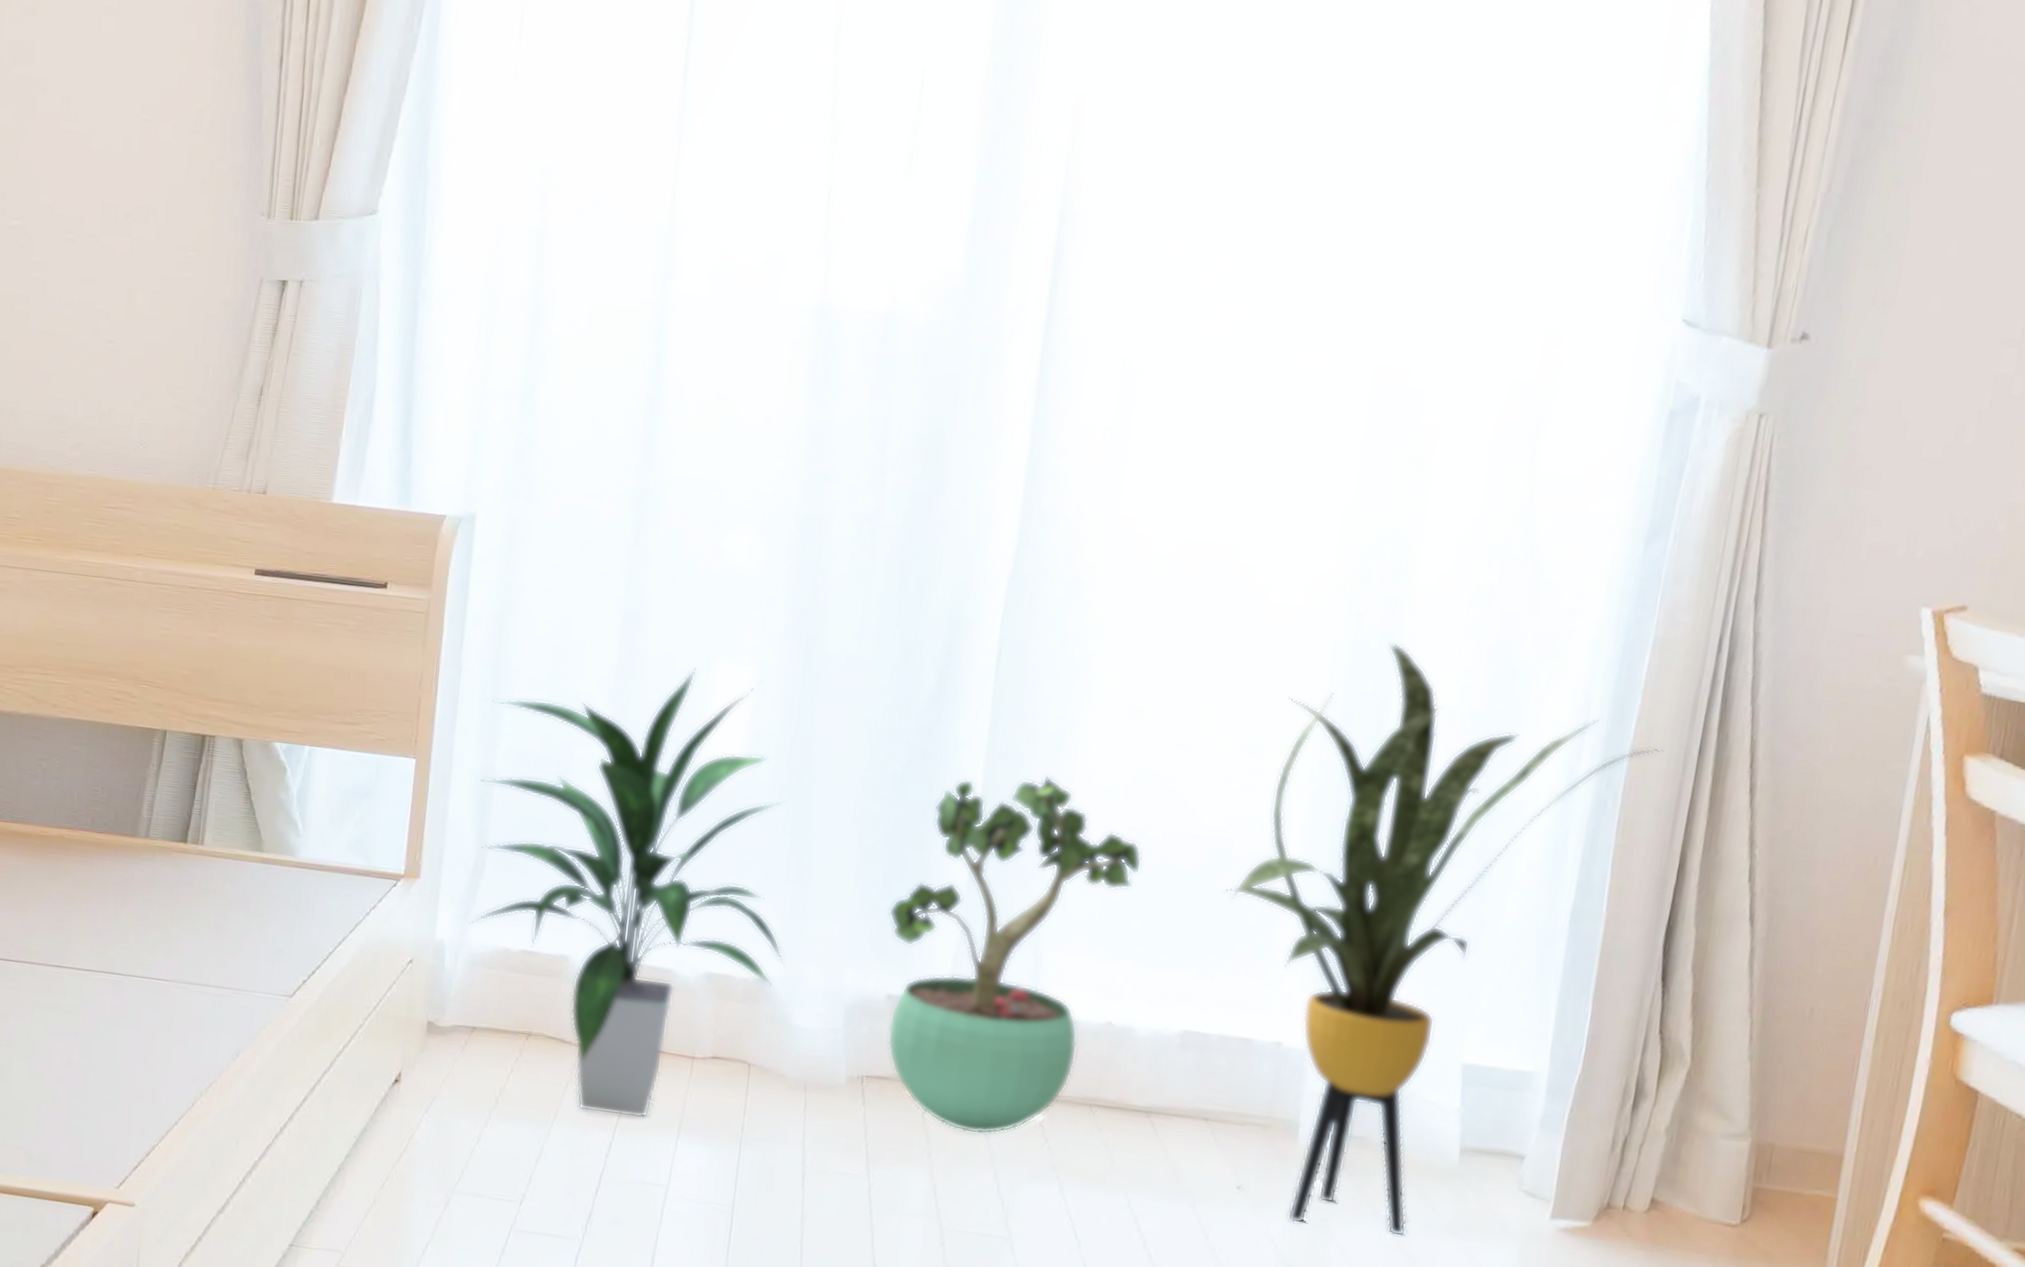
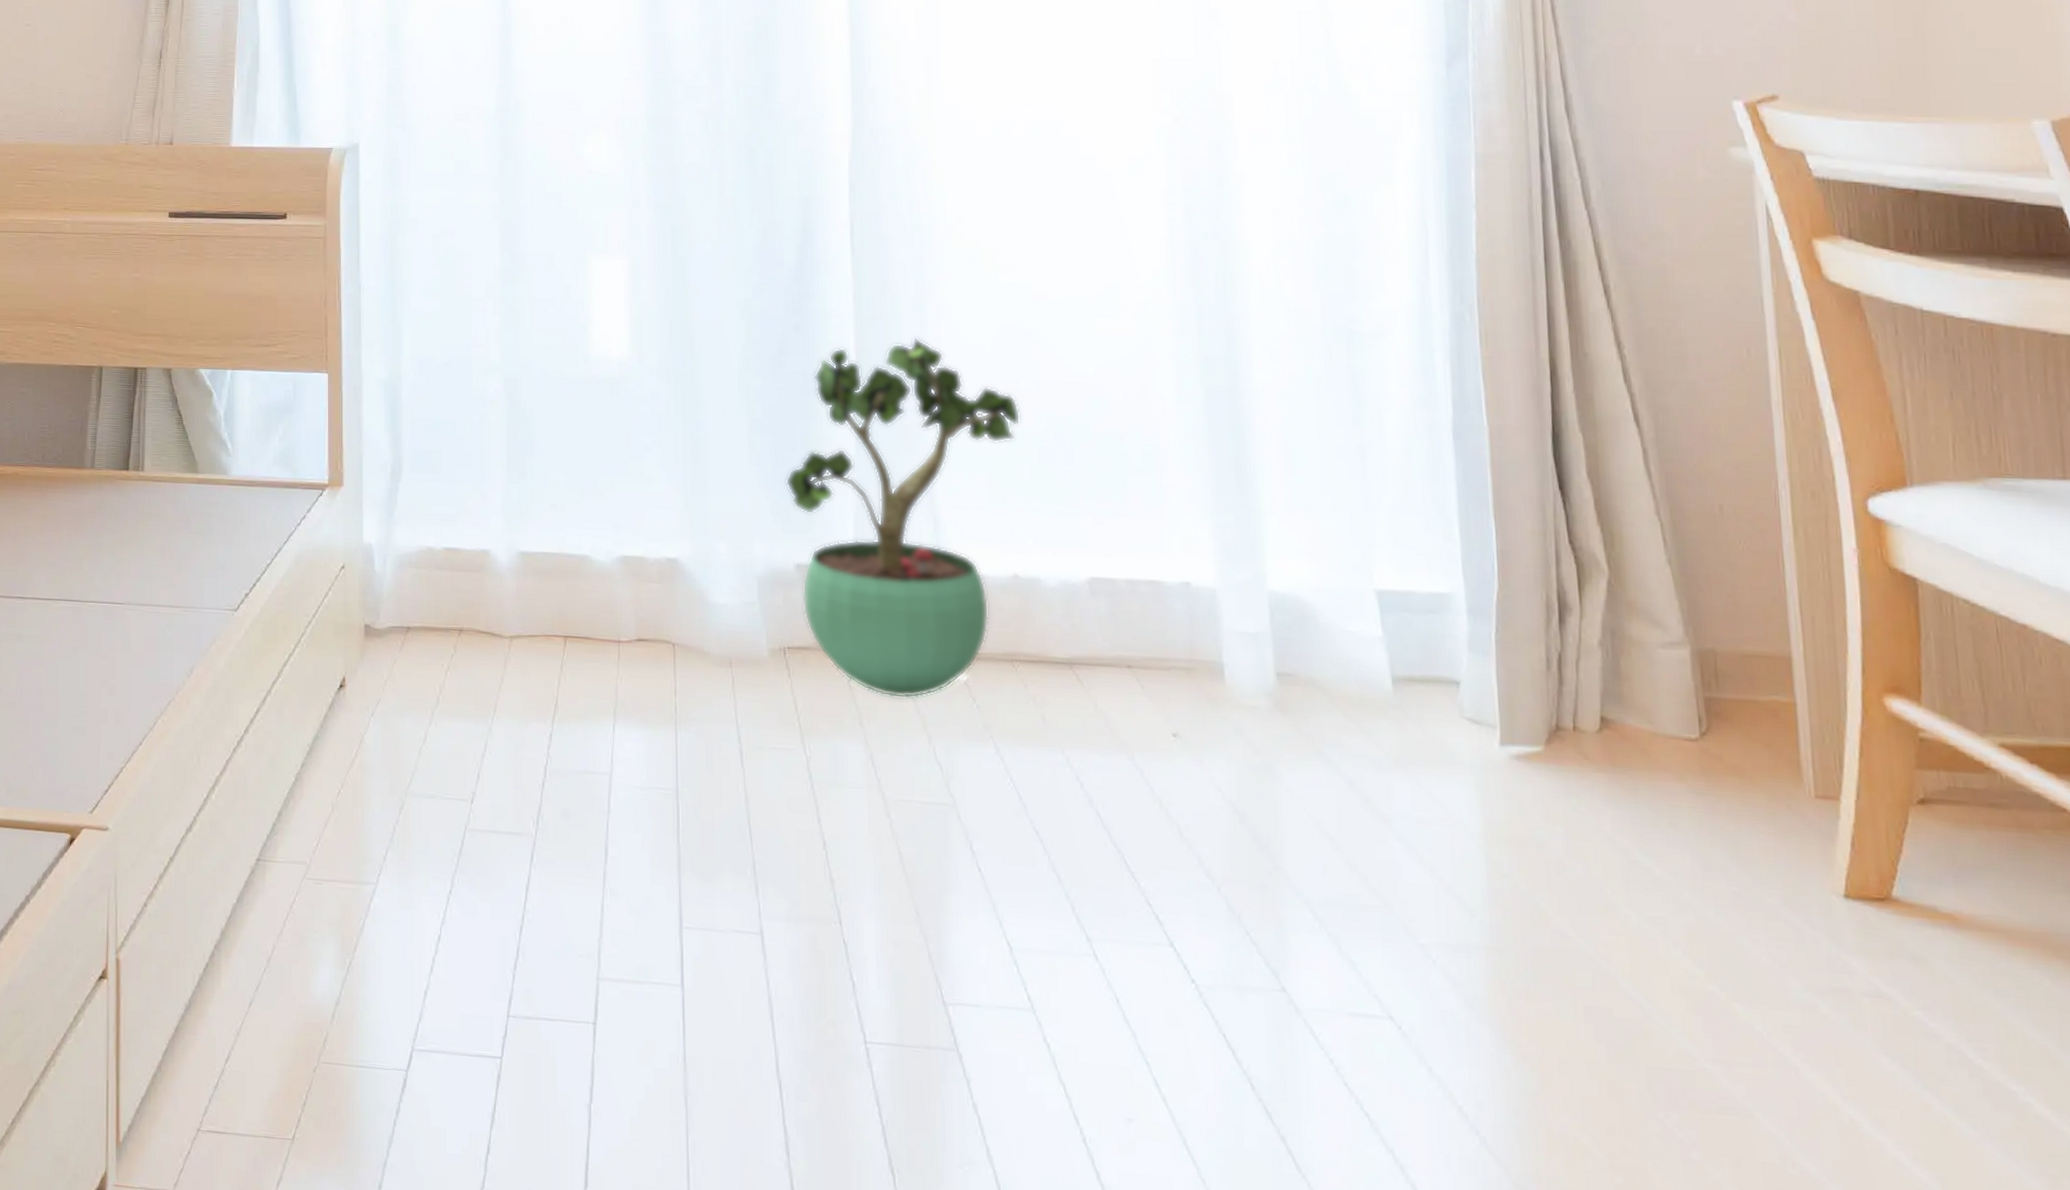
indoor plant: present [469,668,787,1119] -> none [386,266,694,707]
house plant: present [1222,643,1664,1237] -> none [1104,182,1510,776]

